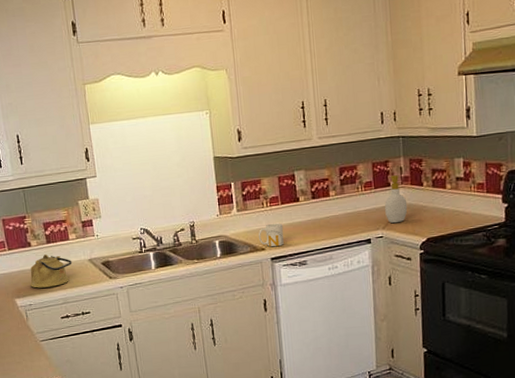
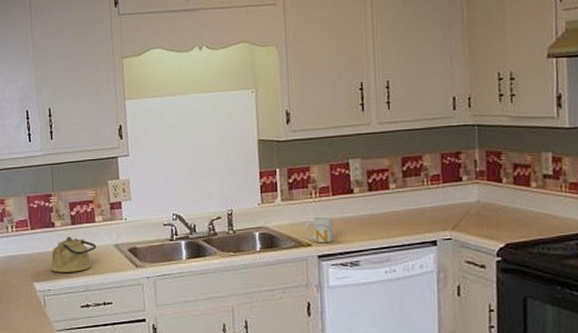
soap bottle: present [385,175,408,224] -> none [455,169,483,224]

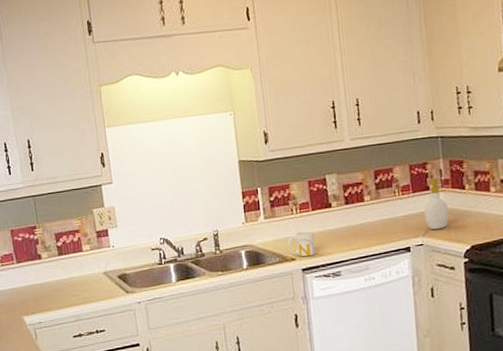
kettle: present [51,236,97,273] -> none [40,267,86,305]
soap bottle: none [455,169,483,224] -> present [424,178,449,230]

